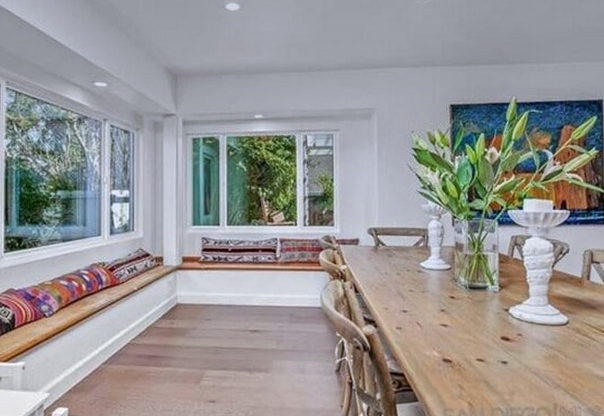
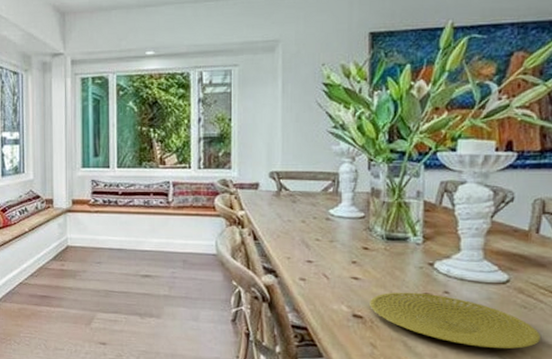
plate: none [457,336,596,384] -> present [370,292,542,349]

